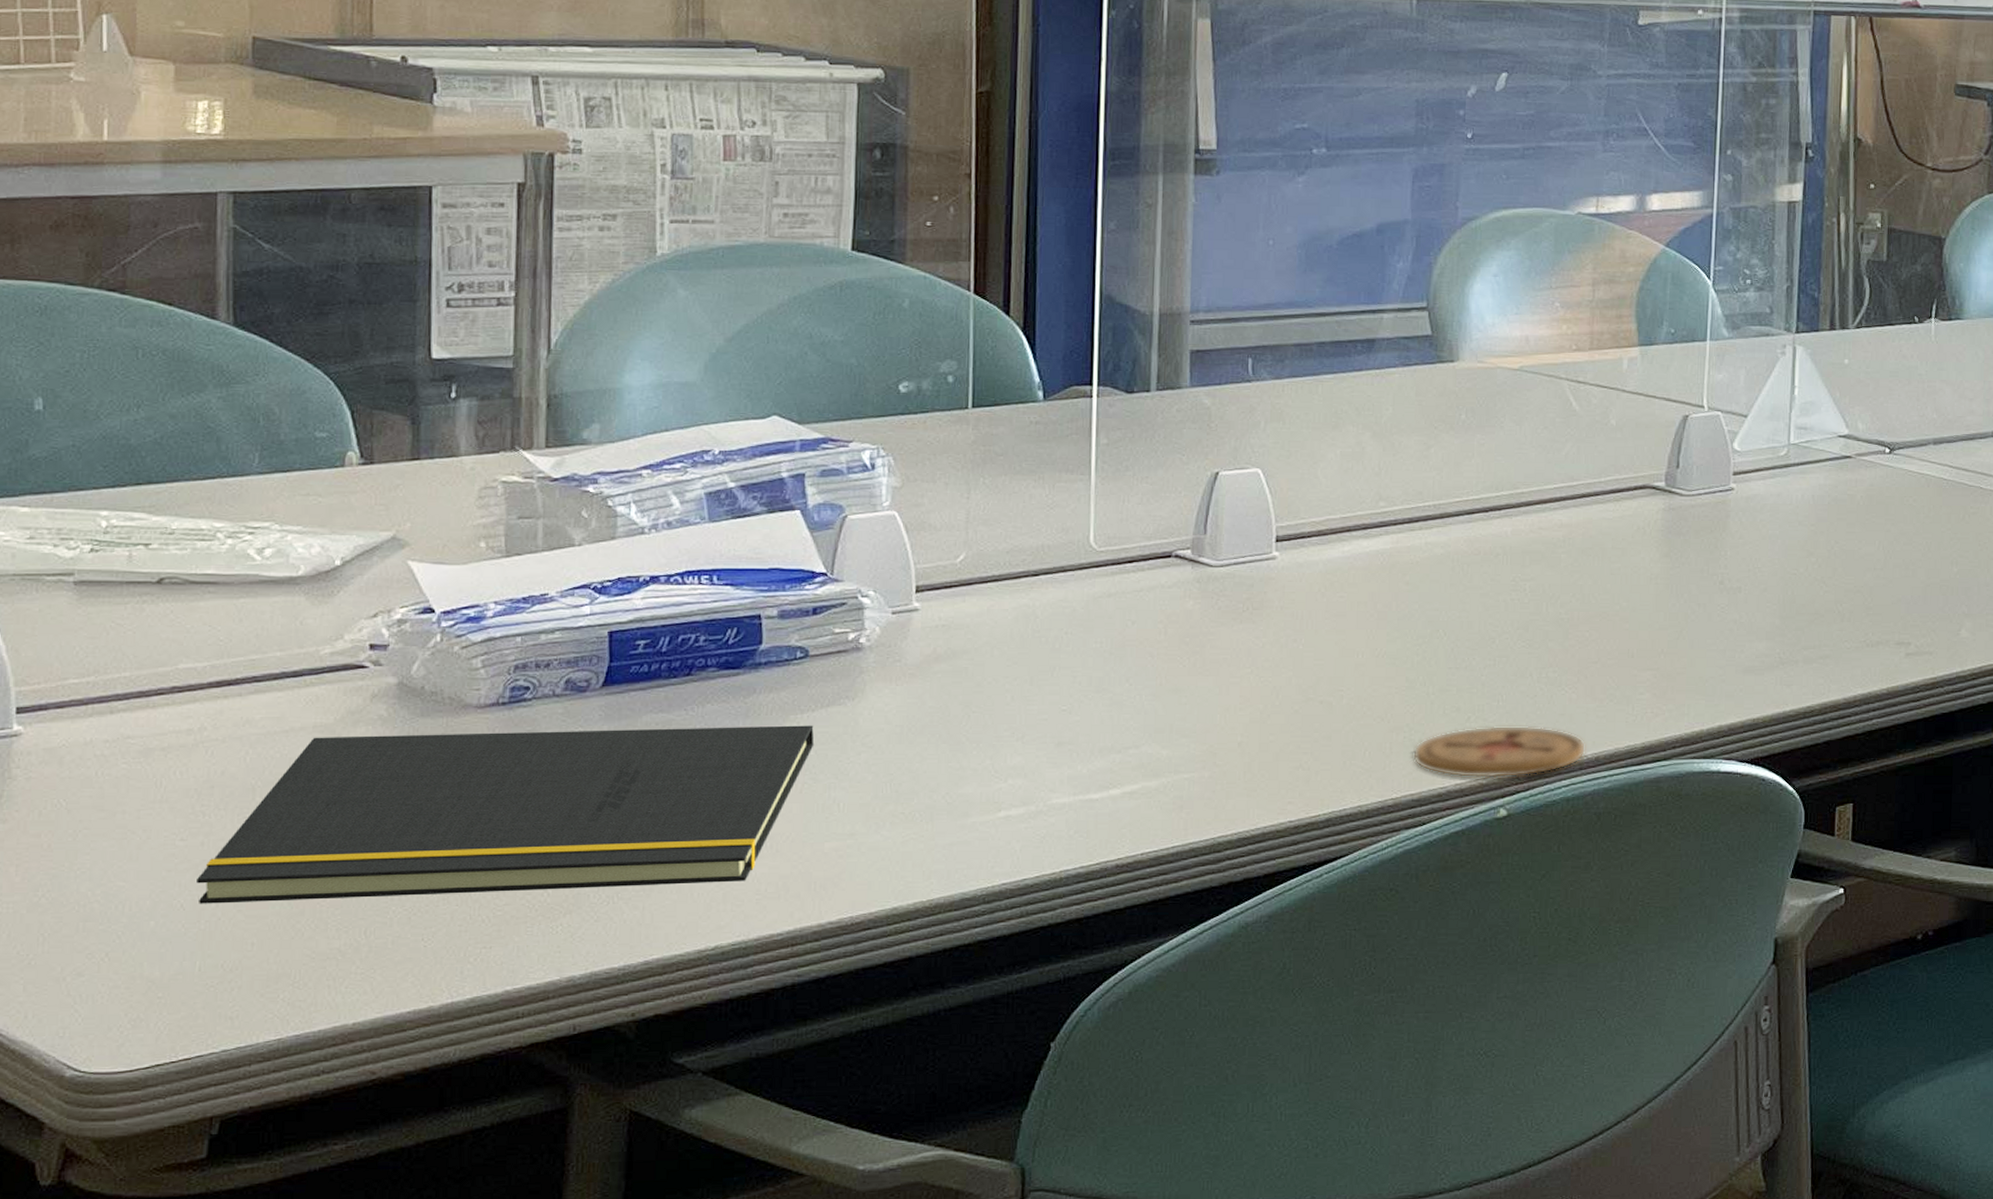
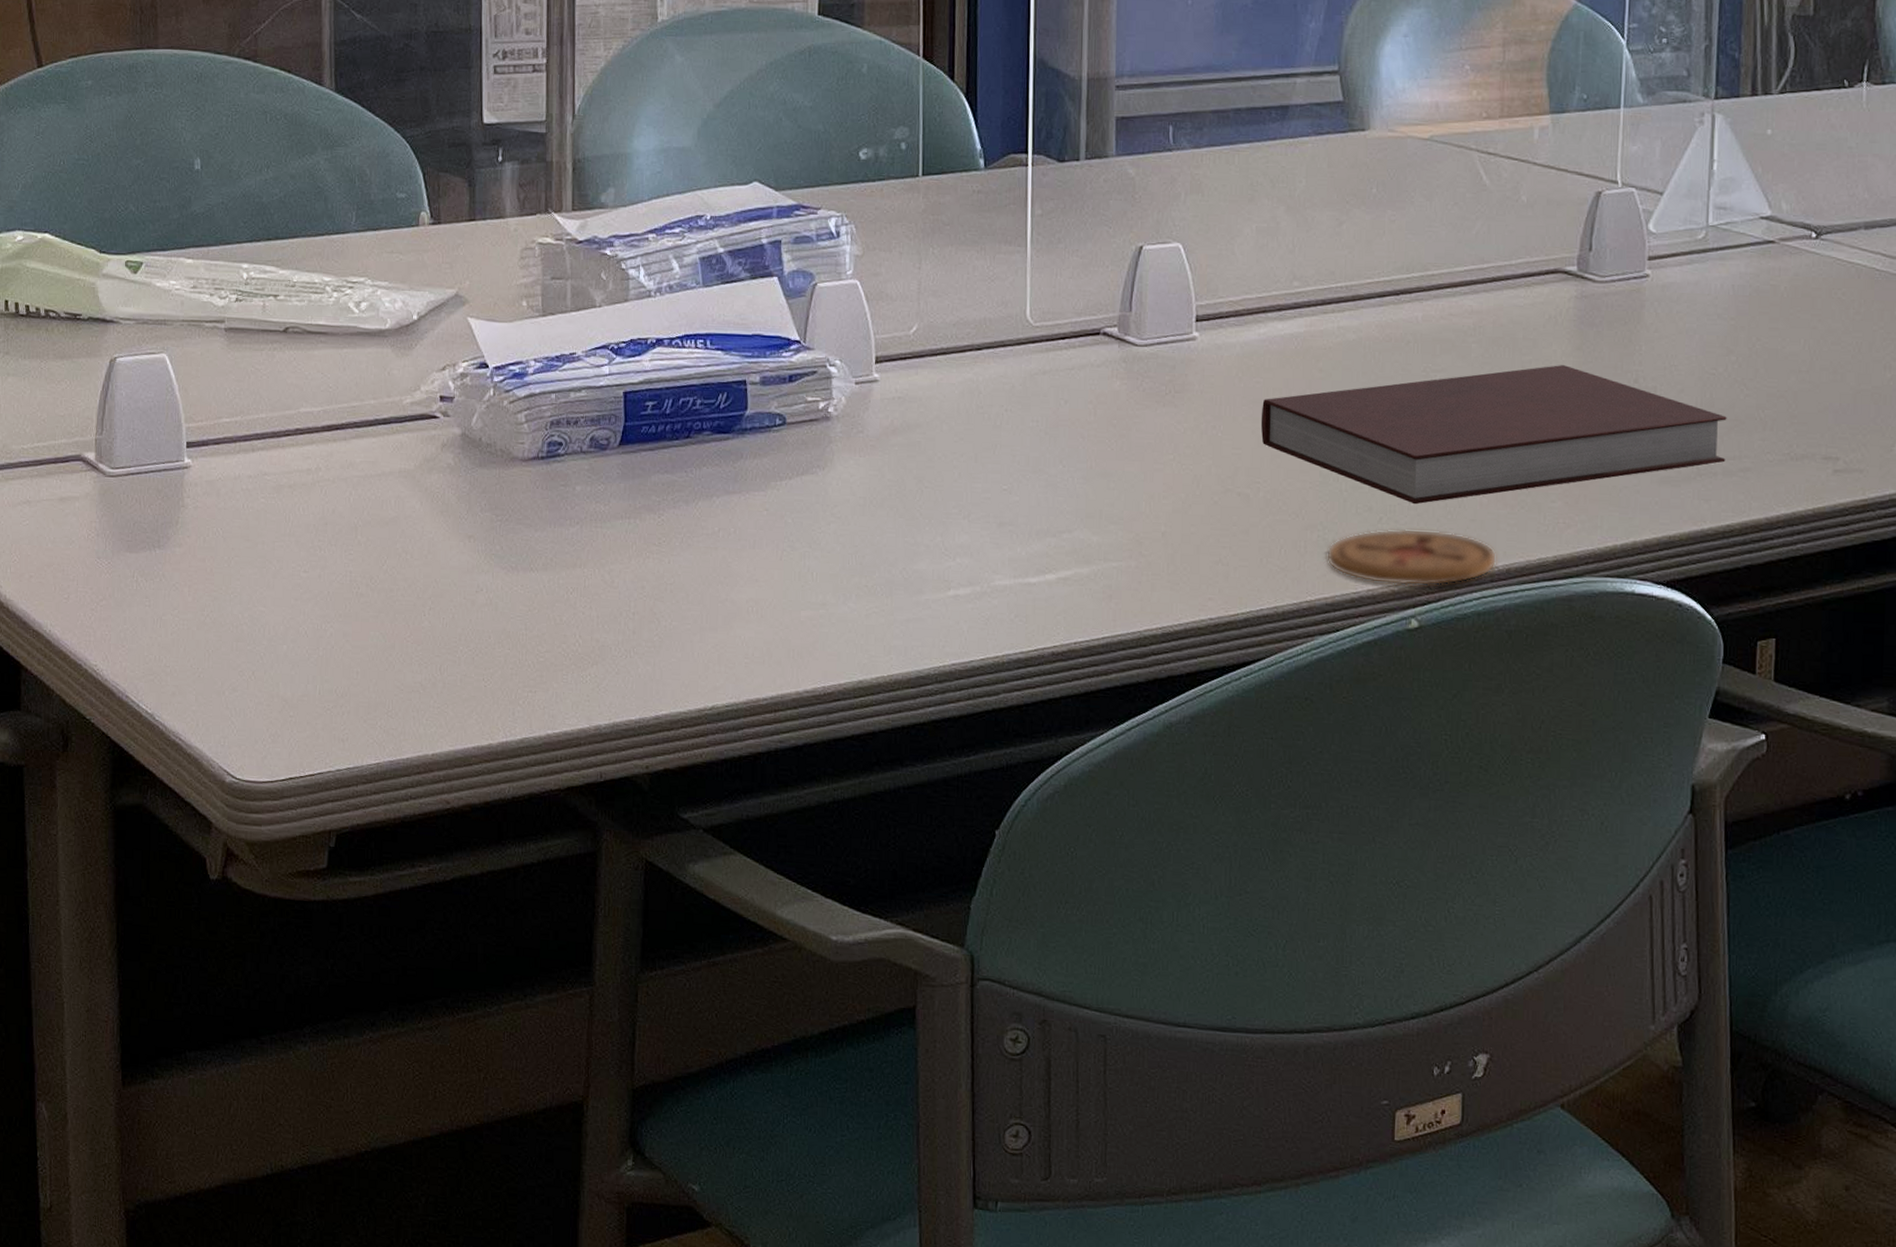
notepad: present [197,725,815,904] -> none [316,481,792,644]
notebook: none [1344,571,1807,703] -> present [1260,365,1727,505]

